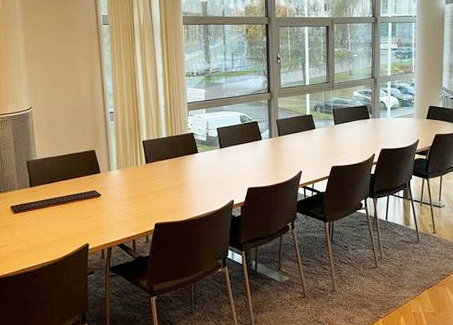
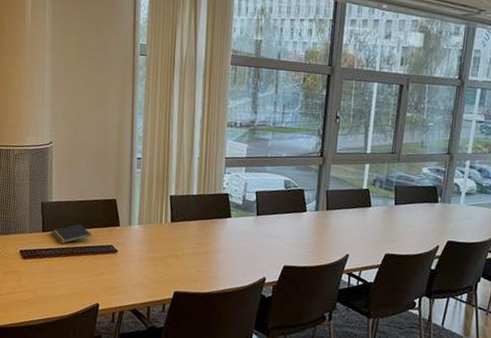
notepad: none [38,176,76,196] -> present [51,224,92,244]

